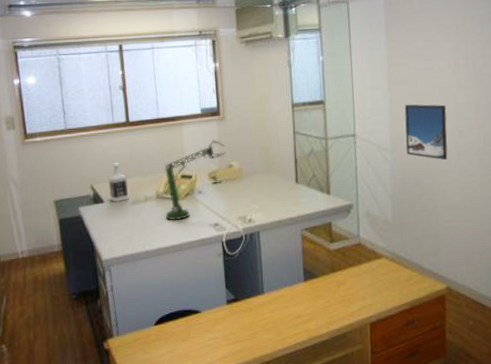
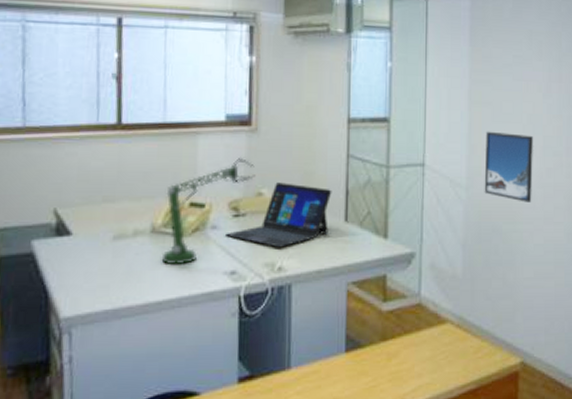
bottle: present [107,163,129,202] -> none [80,180,110,235]
laptop: none [207,156,285,205] -> present [224,182,332,248]

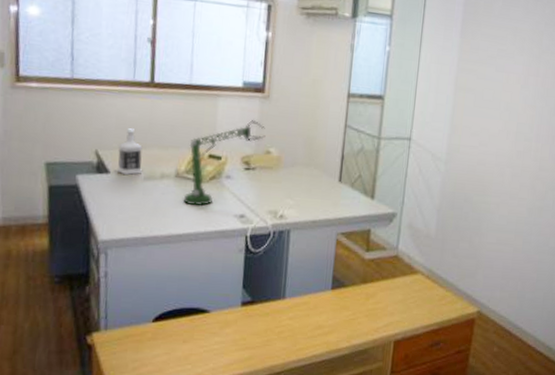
bottle: none [80,180,110,235] -> present [116,128,143,175]
laptop: present [224,182,332,248] -> none [236,144,330,199]
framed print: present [484,131,533,203] -> none [460,114,508,179]

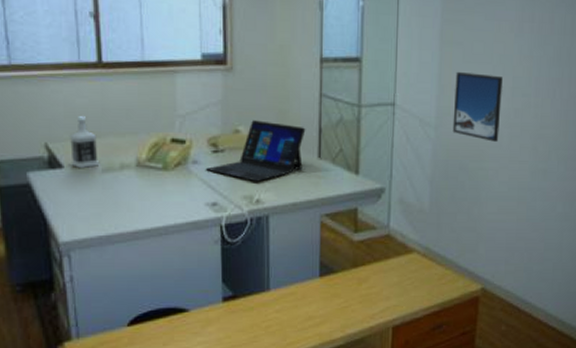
desk lamp: present [183,119,266,206] -> none [147,95,233,196]
laptop: none [236,144,330,199] -> present [205,120,306,182]
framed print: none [460,114,508,179] -> present [452,71,503,142]

